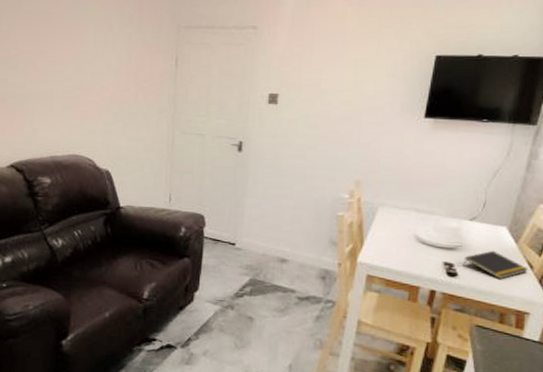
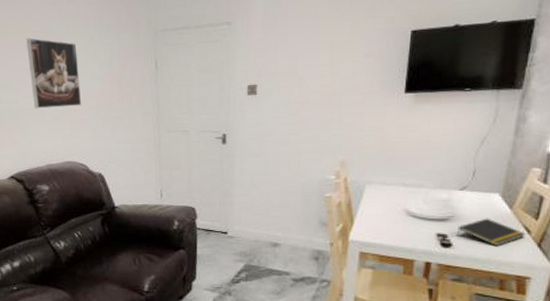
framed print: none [40,19,95,97] -> present [27,38,82,109]

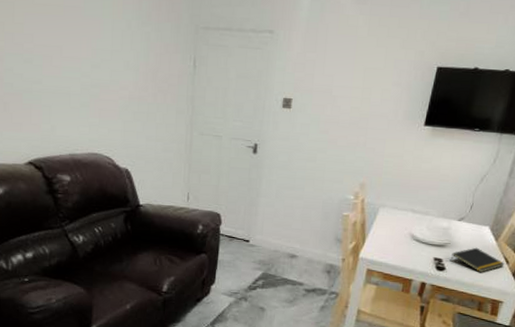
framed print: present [27,38,82,109] -> none [56,12,113,96]

